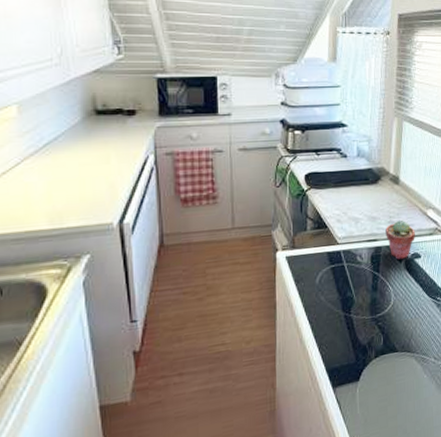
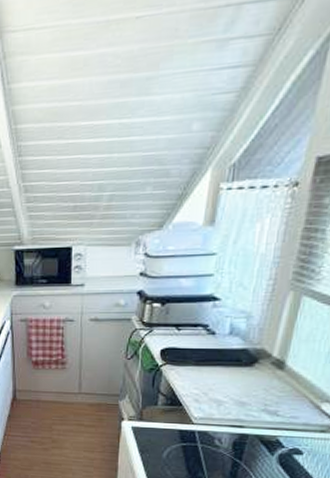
potted succulent: present [385,220,415,260] -> none [256,409,299,452]

